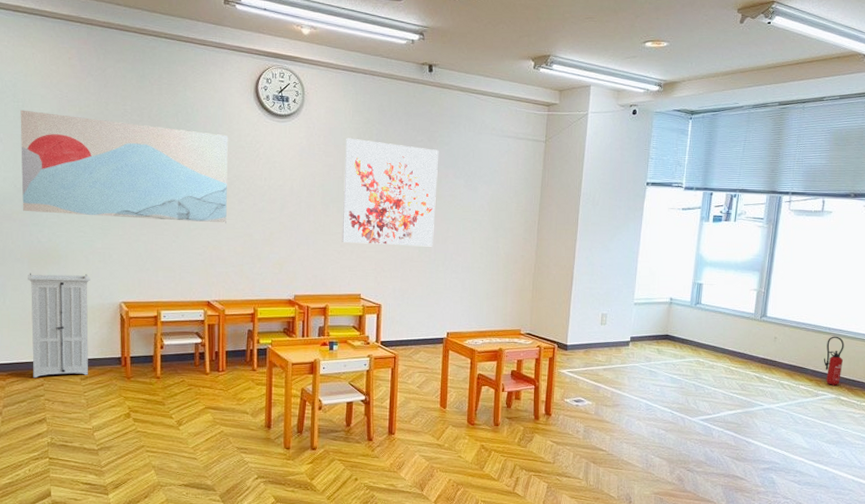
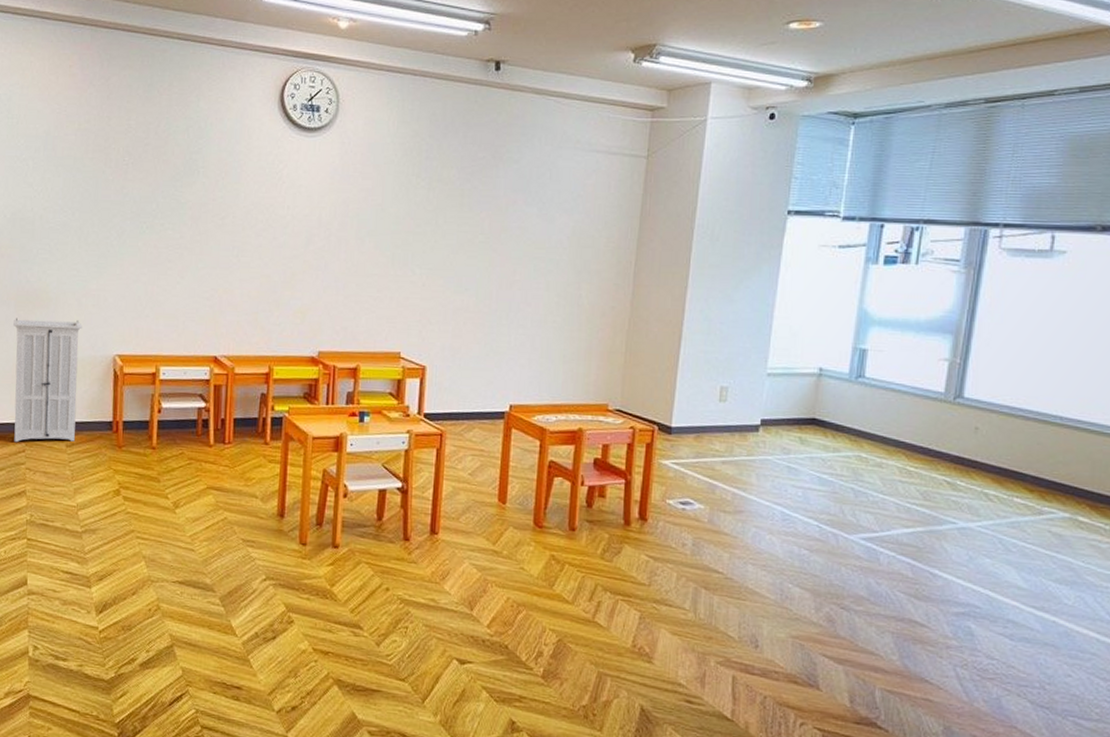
wall art: present [20,110,228,223] -> none [11,127,246,261]
wall art: present [341,138,439,247] -> none [378,155,506,294]
fire extinguisher: present [823,336,844,386] -> none [1051,429,1085,501]

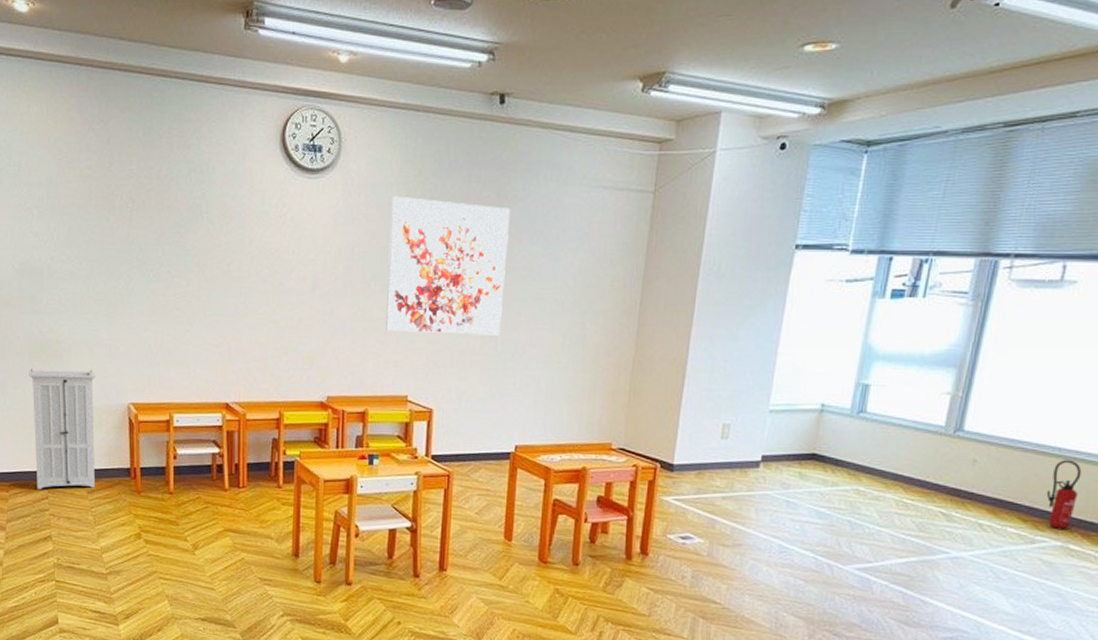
wall art: none [378,155,506,294] -> present [385,196,511,336]
fire extinguisher: none [1051,429,1085,501] -> present [1046,459,1082,529]

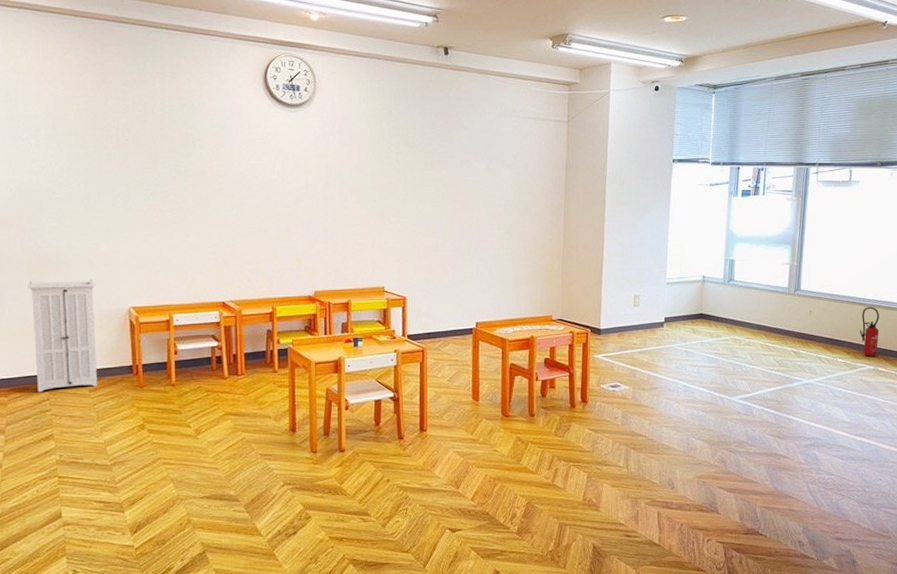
wall art: present [385,196,511,336] -> none [361,125,459,235]

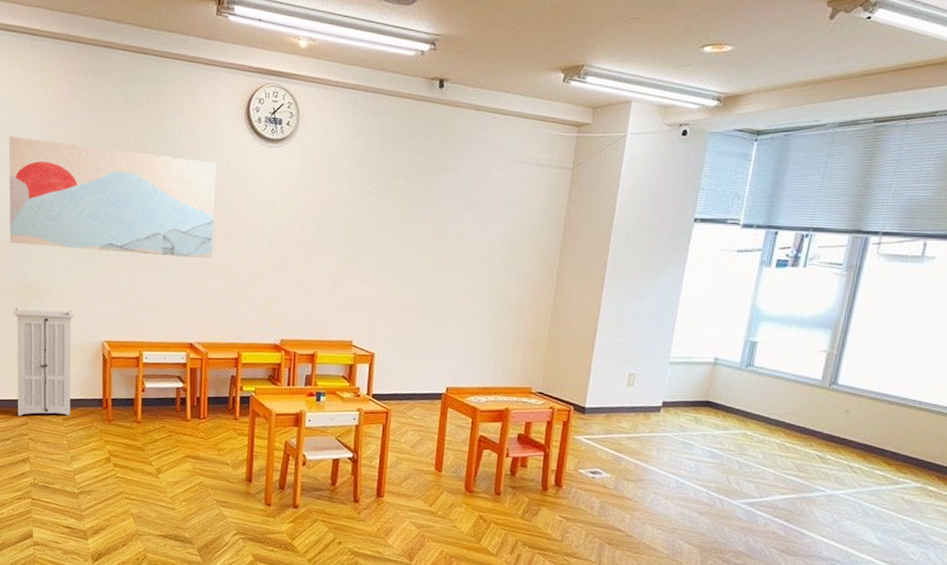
wall art: none [13,109,239,220] -> present [8,136,216,259]
fire extinguisher: present [859,306,880,357] -> none [908,412,939,473]

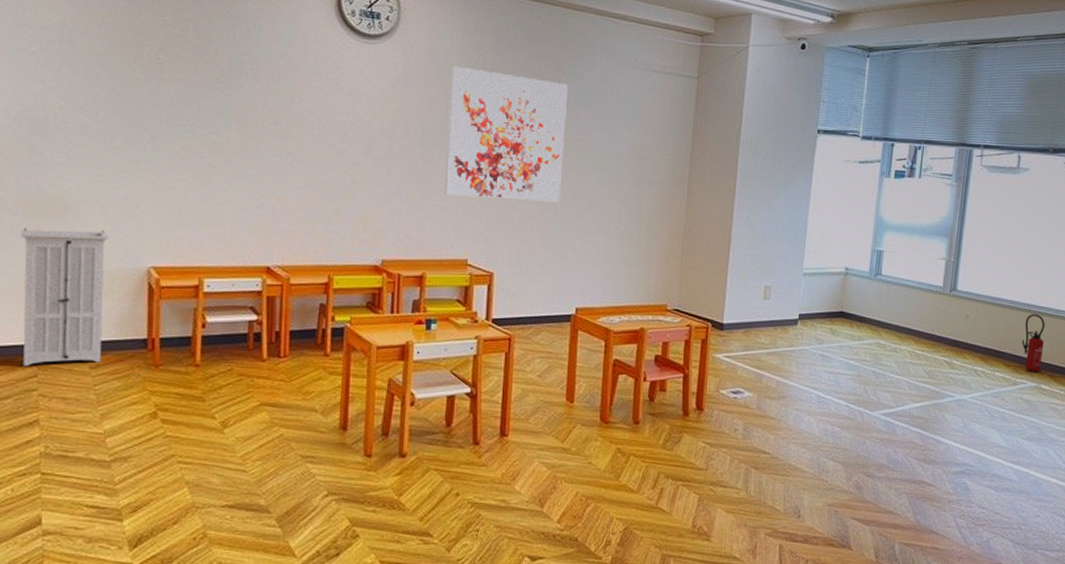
wall art: present [8,136,216,259] -> none [17,16,300,168]
wall art: none [333,165,447,290] -> present [444,66,569,202]
fire extinguisher: none [908,412,939,473] -> present [1022,314,1045,372]

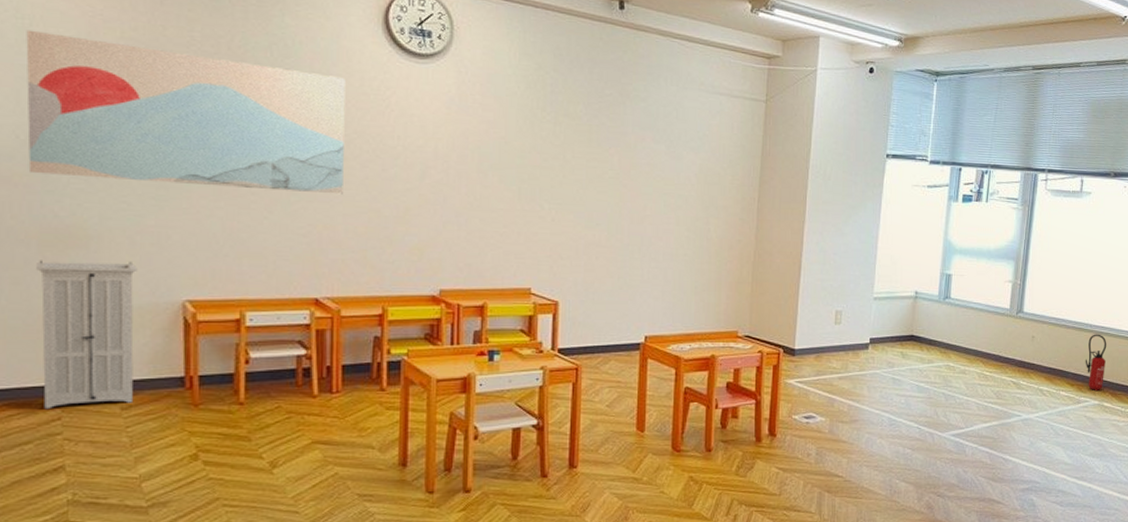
wall art: none [17,16,300,168] -> present [26,29,346,195]
wall art: present [444,66,569,202] -> none [504,87,634,228]

